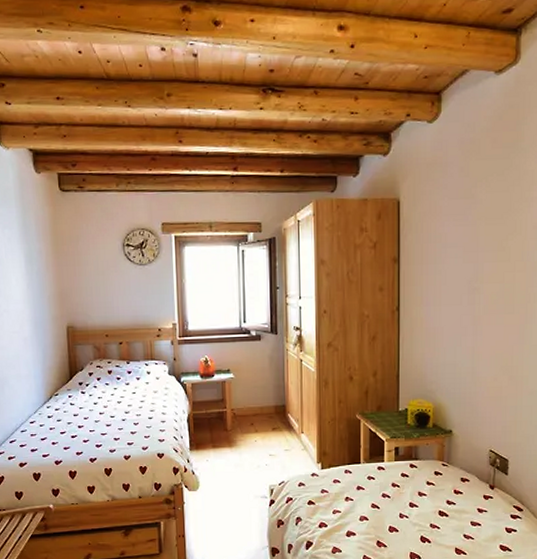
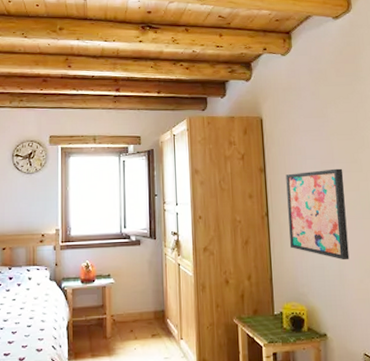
wall art: none [420,258,488,358] -> present [286,168,350,260]

